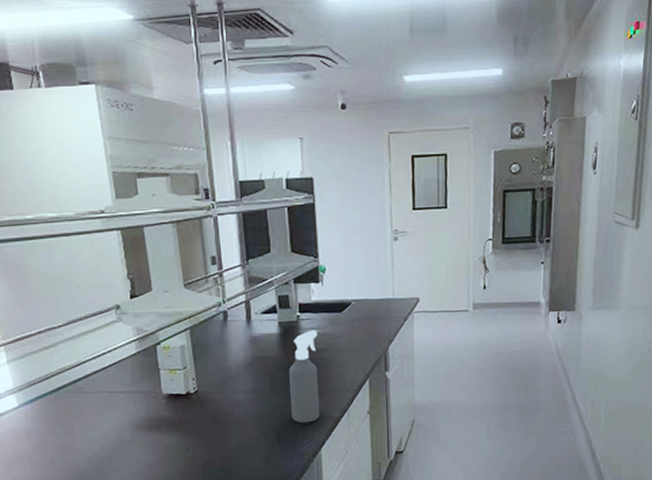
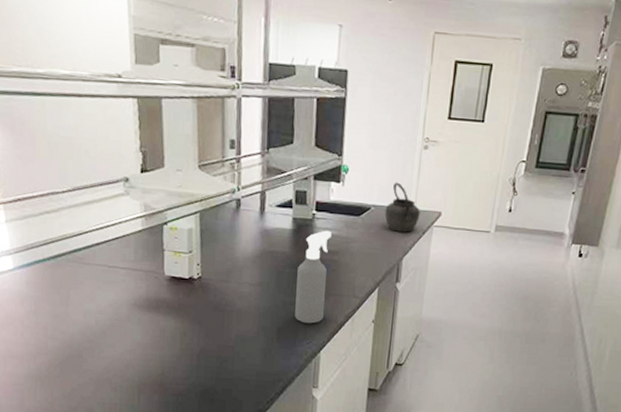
kettle: none [365,275,399,322] -> present [384,182,420,233]

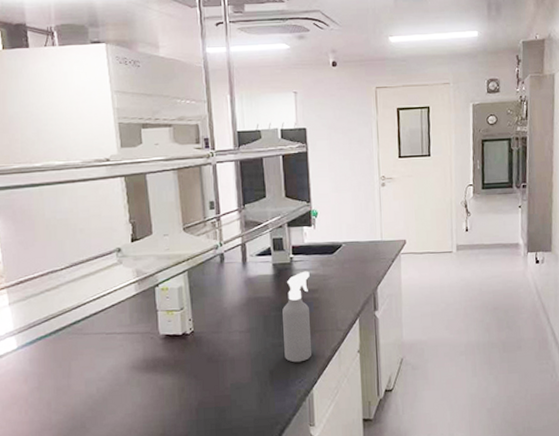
kettle: present [384,182,420,233] -> none [355,218,387,264]

